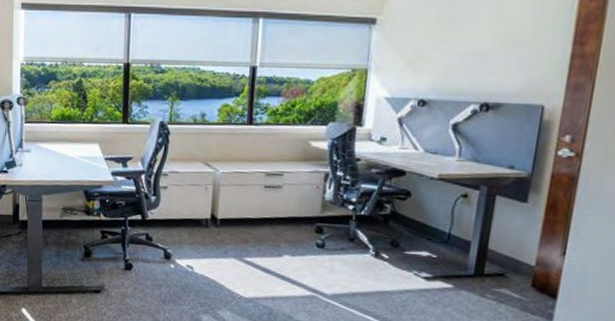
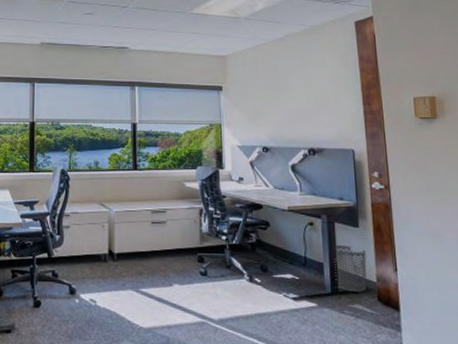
waste bin: none [479,221,530,276] -> present [333,244,367,292]

